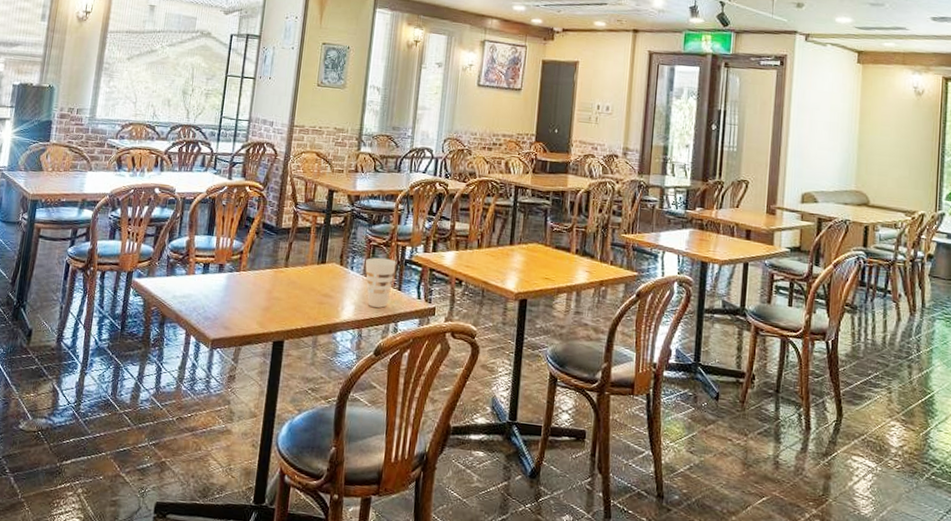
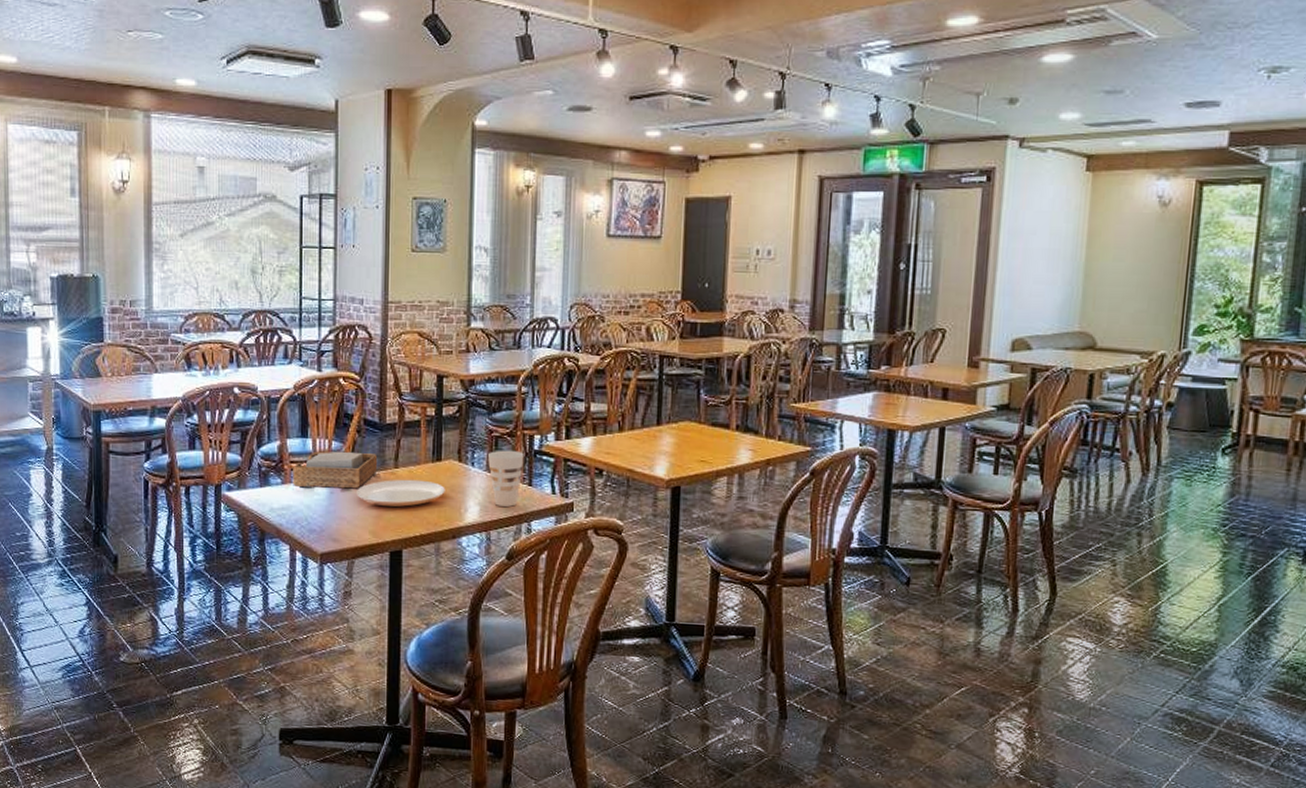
napkin holder: none [195,248,271,284] -> present [293,451,378,489]
plate: none [249,277,327,302] -> present [355,479,445,507]

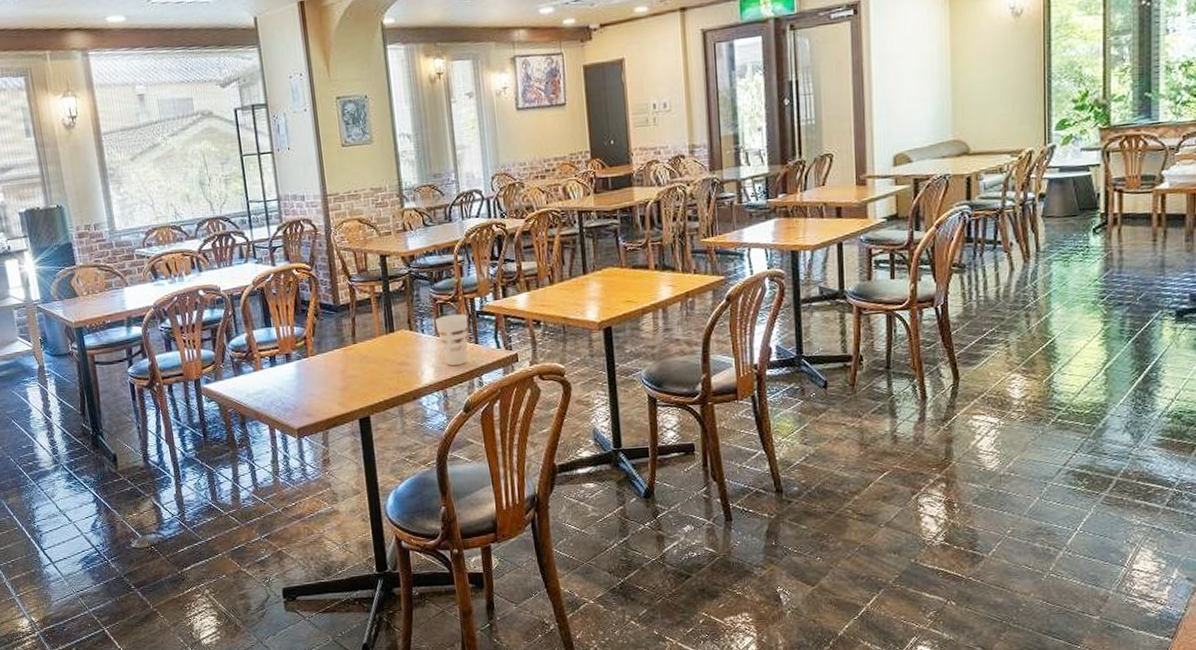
napkin holder: present [293,451,378,489] -> none [262,333,338,372]
plate: present [355,479,445,507] -> none [321,351,401,379]

